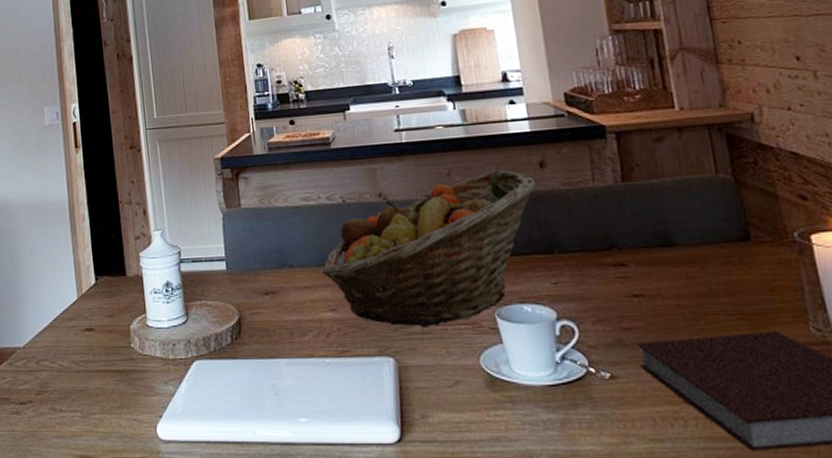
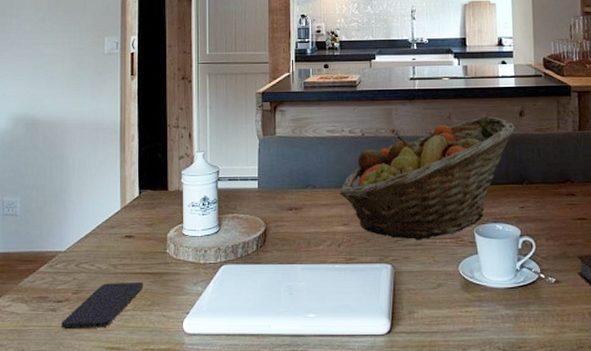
smartphone: none [27,380,110,435] -> present [62,281,144,330]

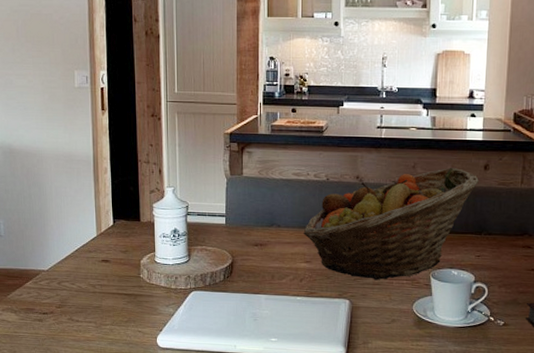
smartphone: present [62,281,144,330] -> none [48,300,120,339]

